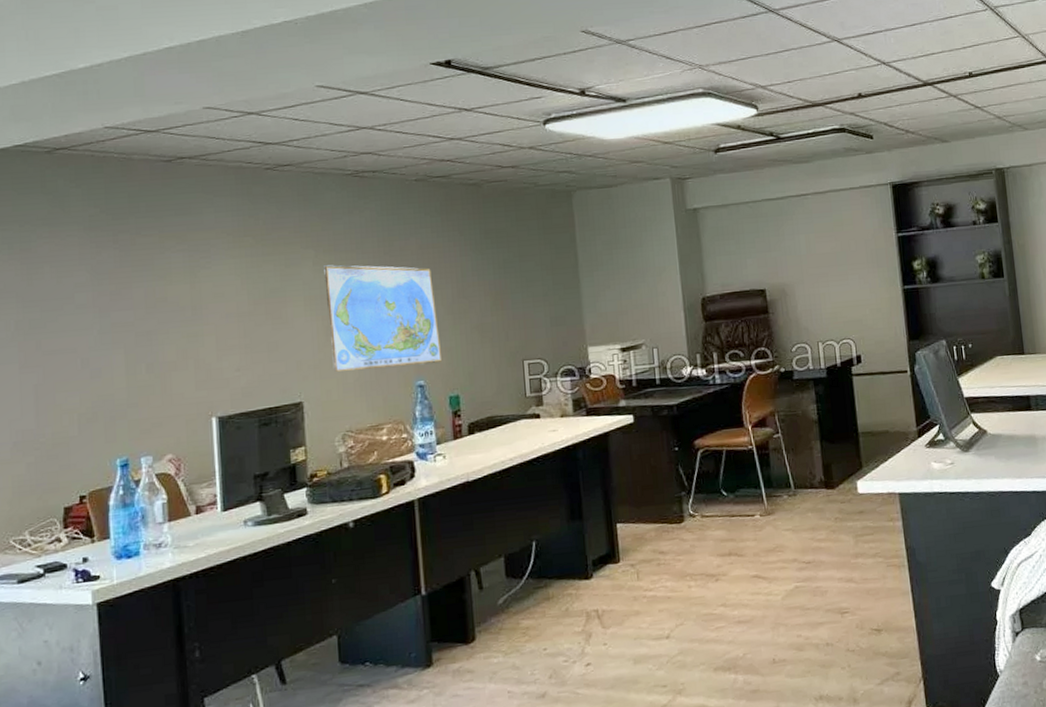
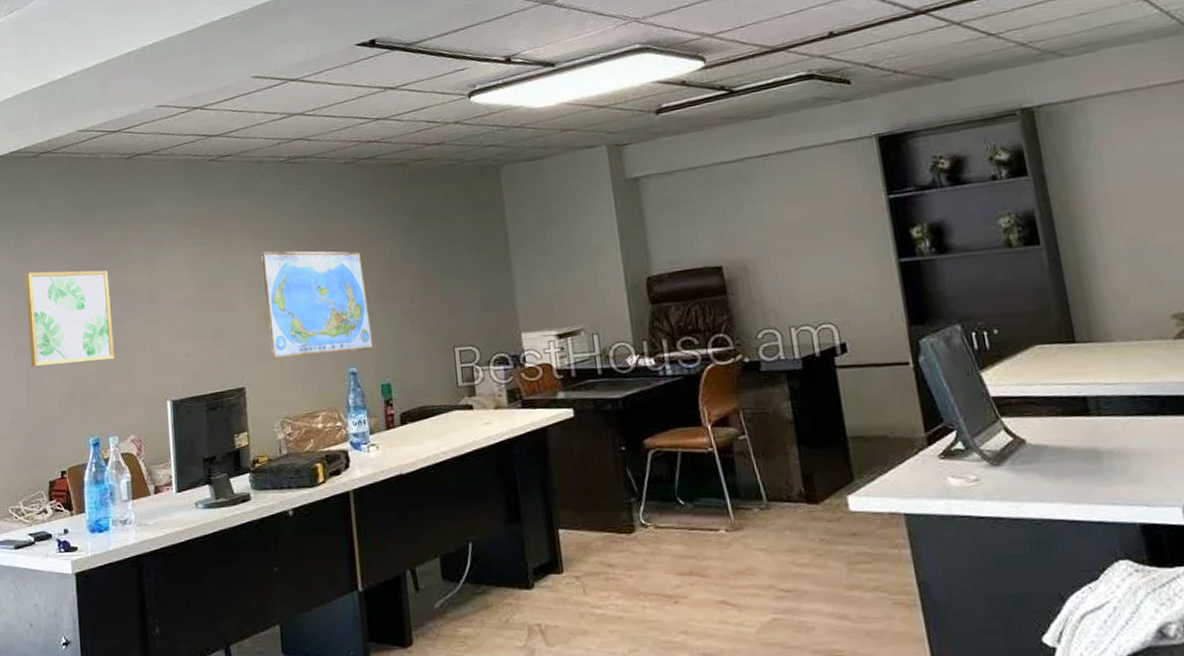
wall art: none [33,279,148,385] -> present [24,270,114,367]

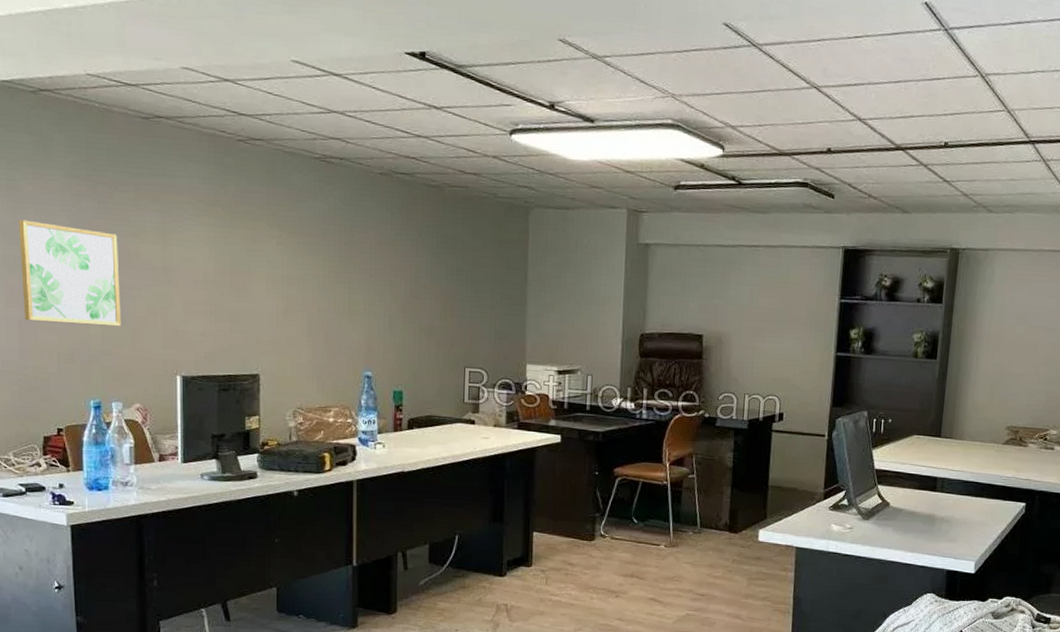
world map: present [261,251,374,358] -> none [287,246,390,358]

